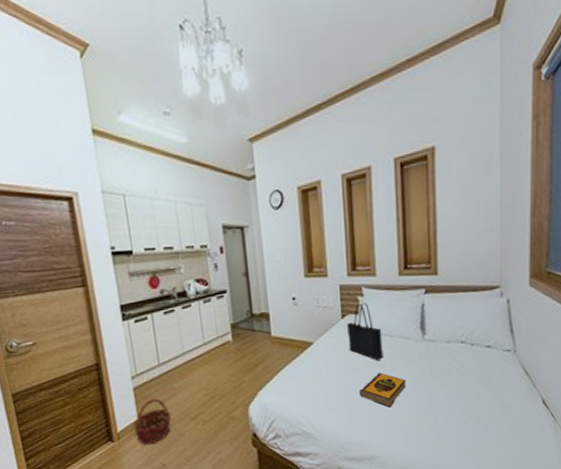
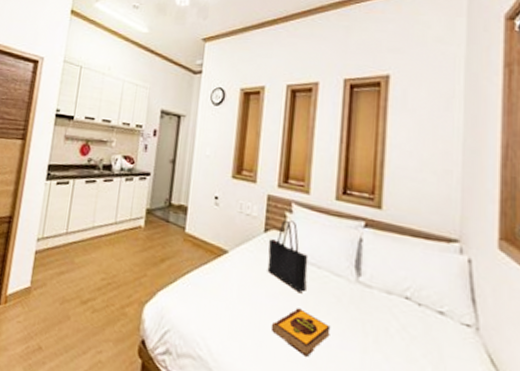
basket: present [132,398,172,445] -> none [22,267,64,319]

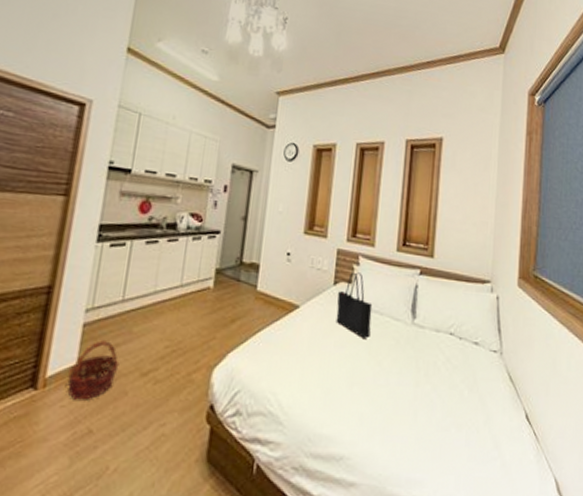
basket: none [22,267,64,319] -> present [67,340,119,400]
hardback book: present [270,308,331,357] -> none [338,353,390,397]

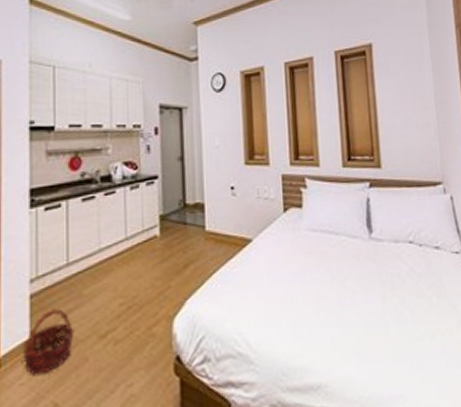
tote bag: present [336,272,373,339] -> none [288,195,329,262]

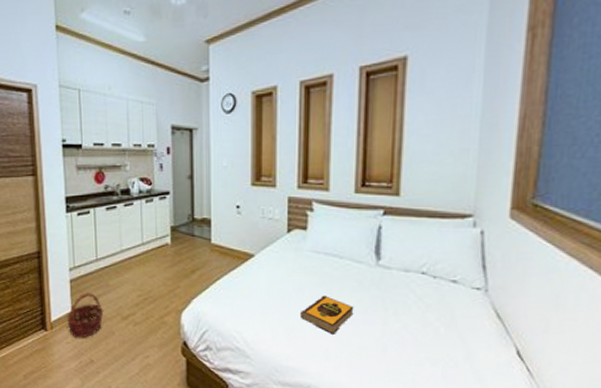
hardback book: none [302,277,355,320] -> present [299,295,354,335]

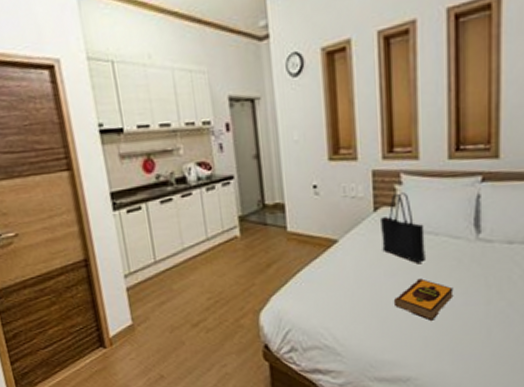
basket: present [66,292,104,338] -> none [126,300,170,353]
tote bag: none [292,218,331,282] -> present [379,192,425,263]

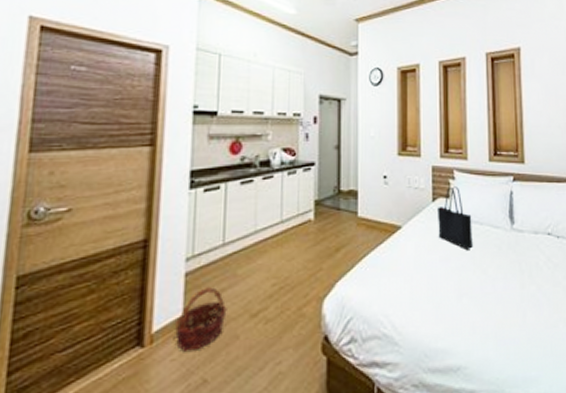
basket: none [126,300,170,353] -> present [174,287,227,352]
hardback book: present [393,278,454,321] -> none [446,264,496,305]

